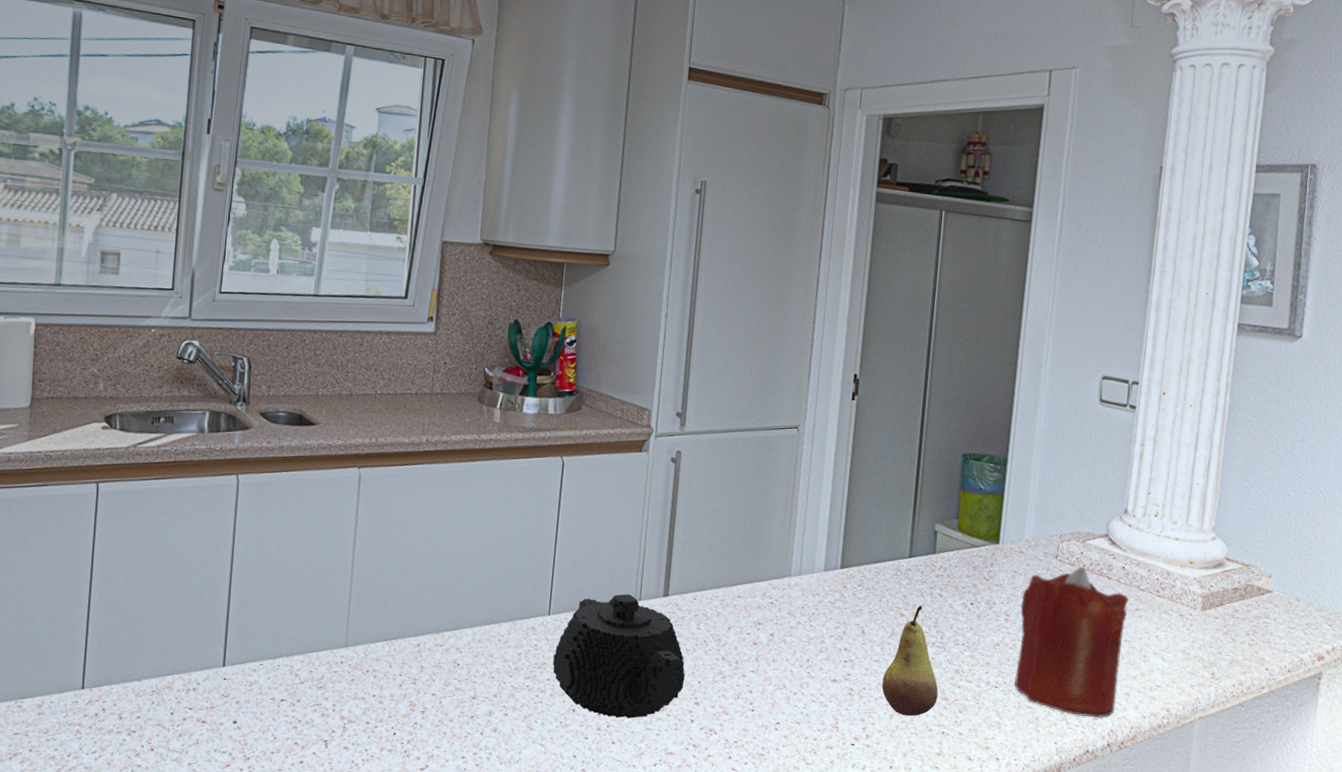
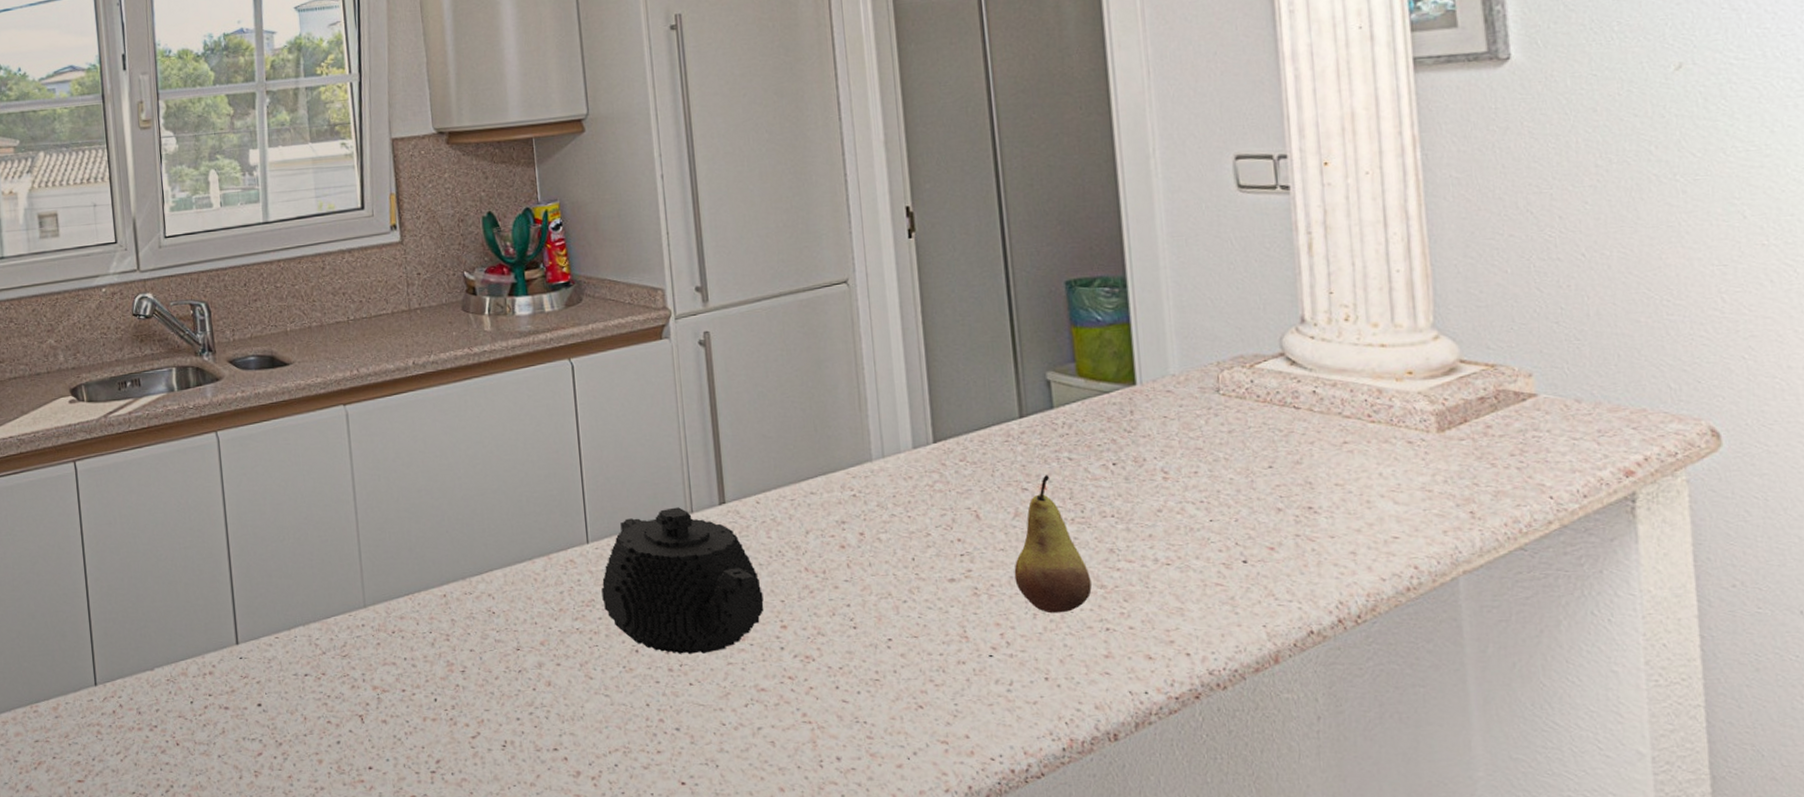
candle: present [1014,566,1129,718] -> none [1181,398,1339,589]

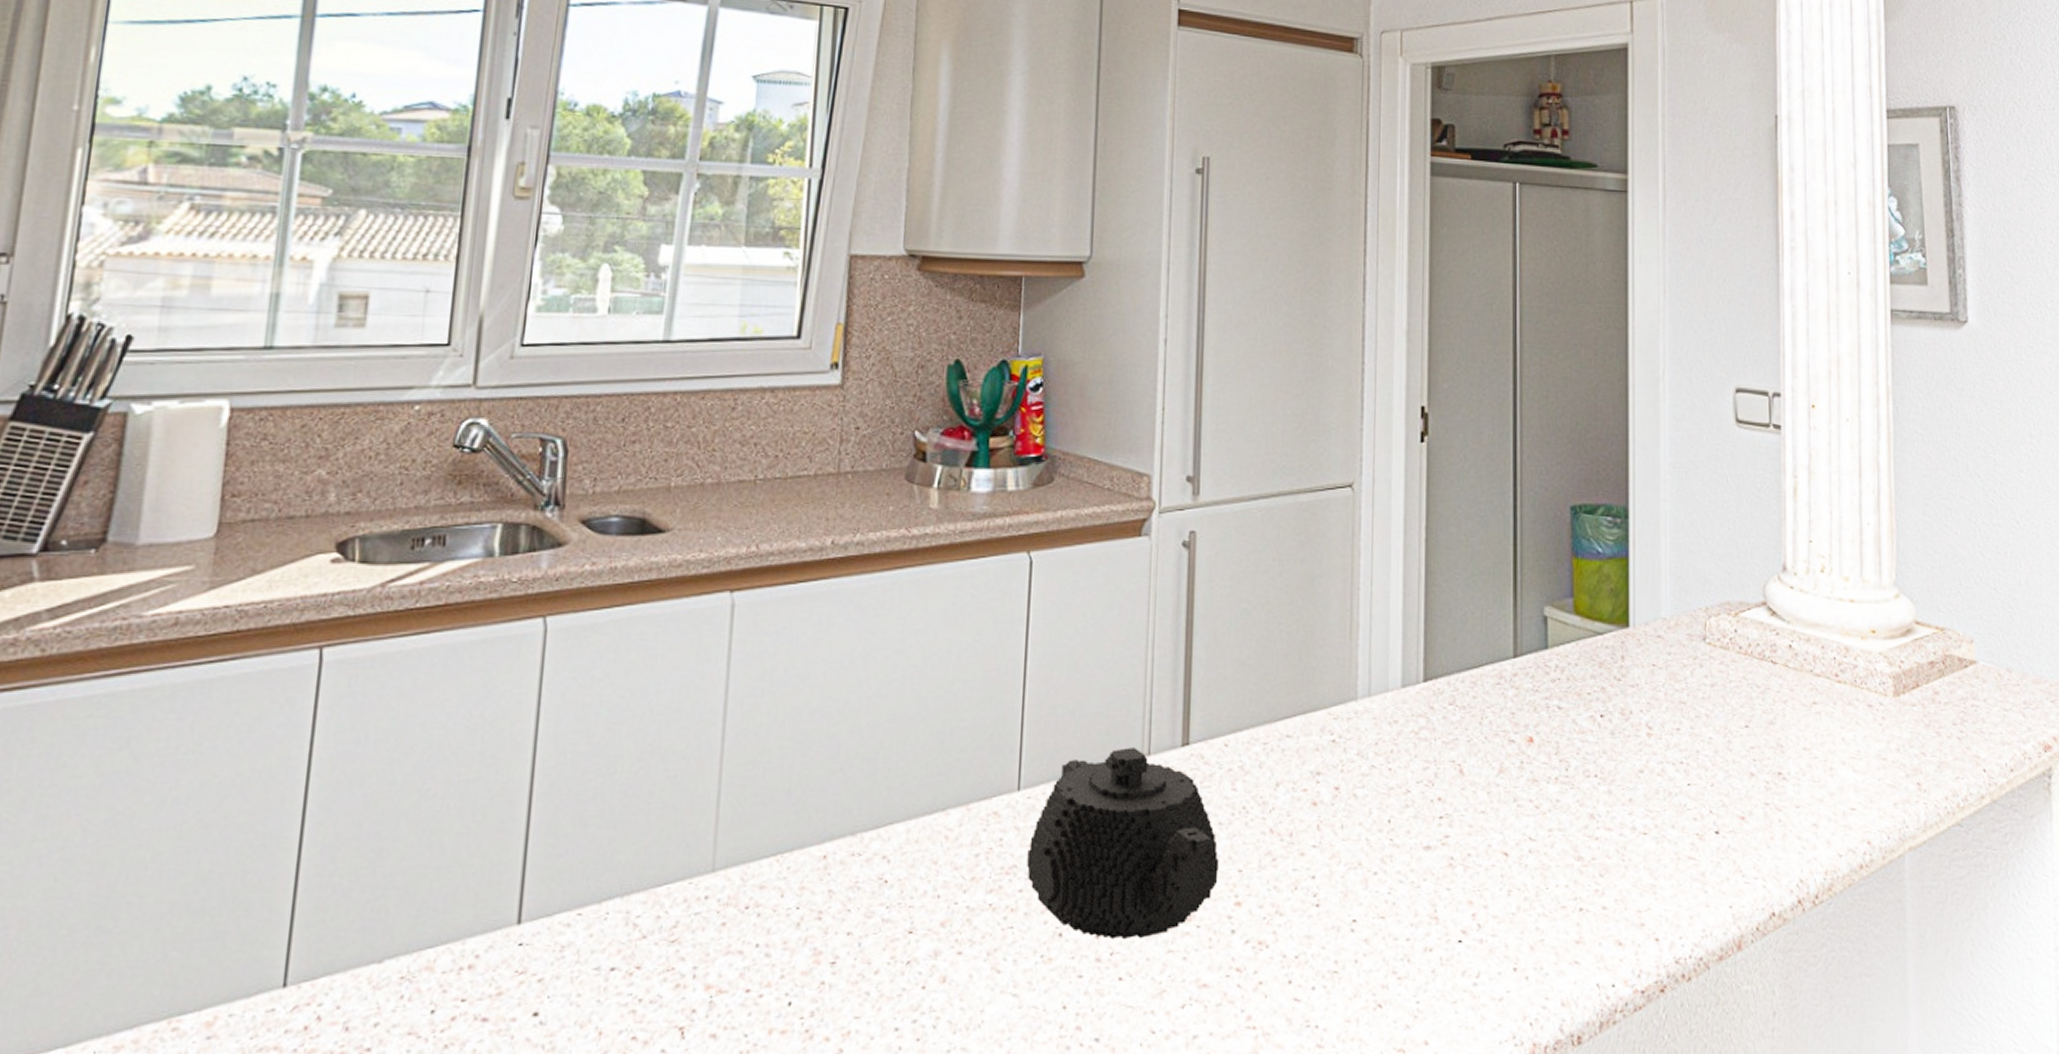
fruit: present [1014,475,1092,614] -> none [1493,725,1569,890]

